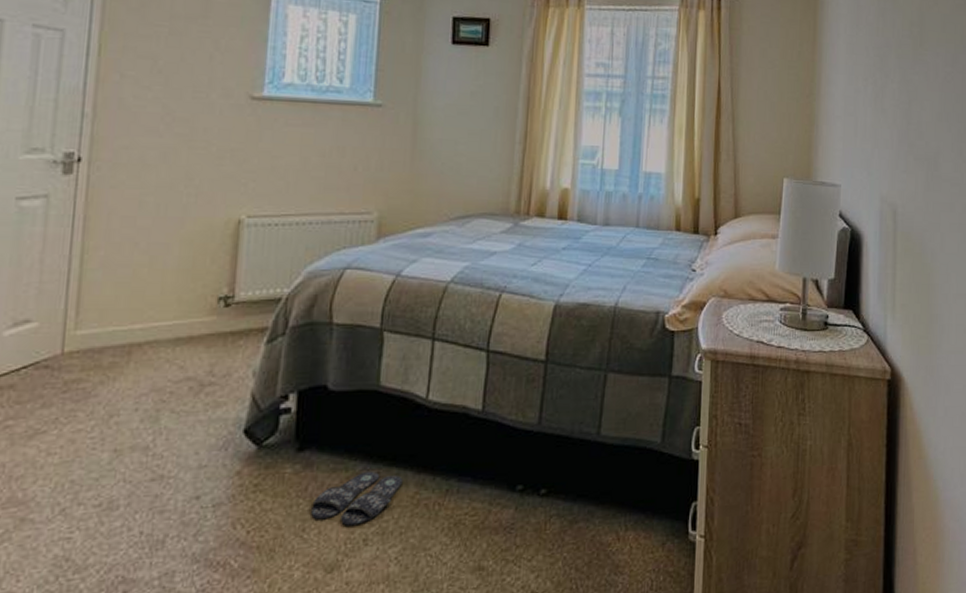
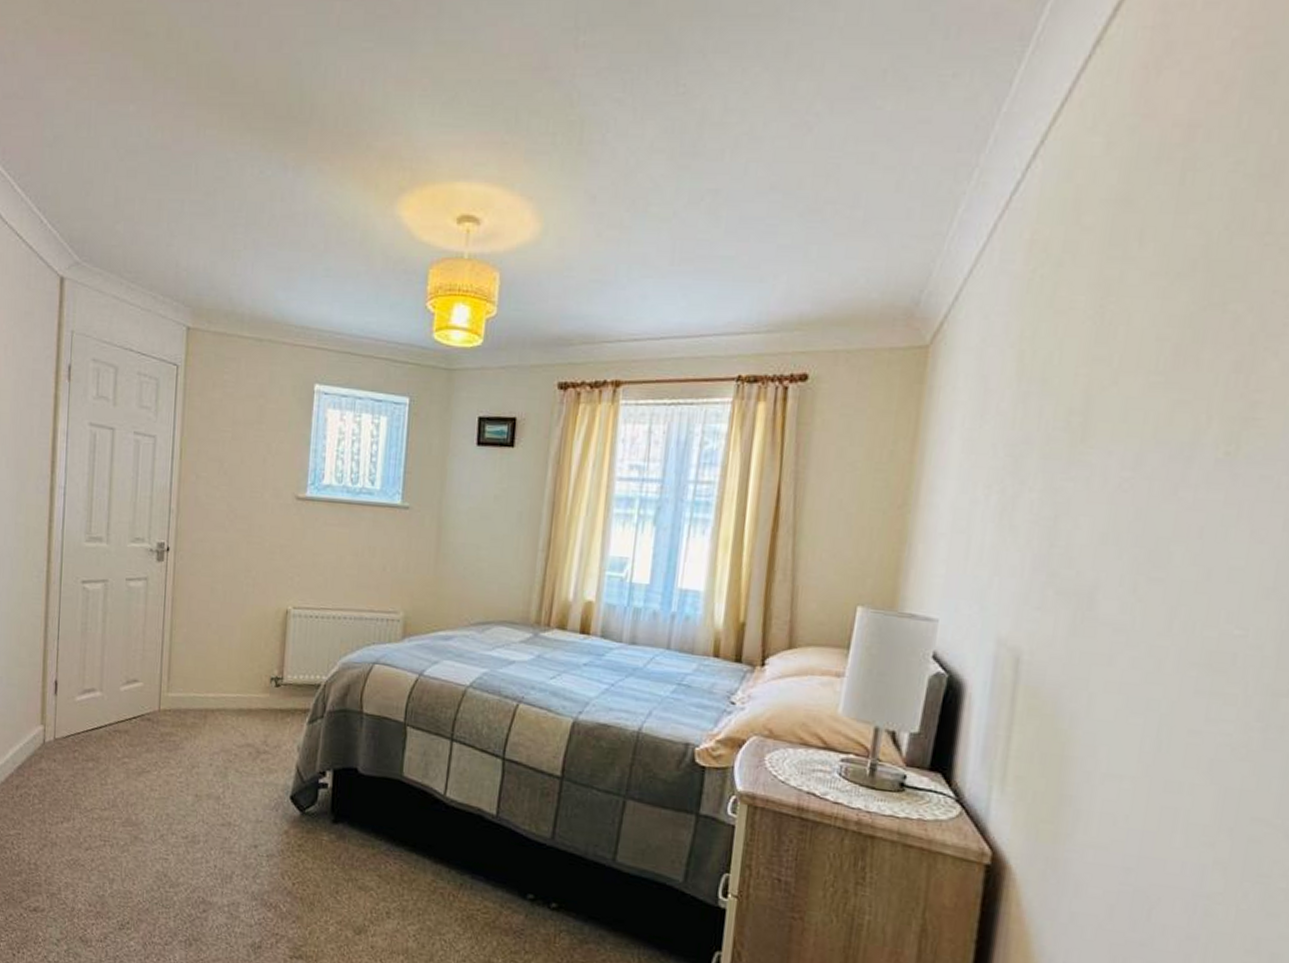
slippers: present [311,470,403,526] -> none [343,851,422,899]

